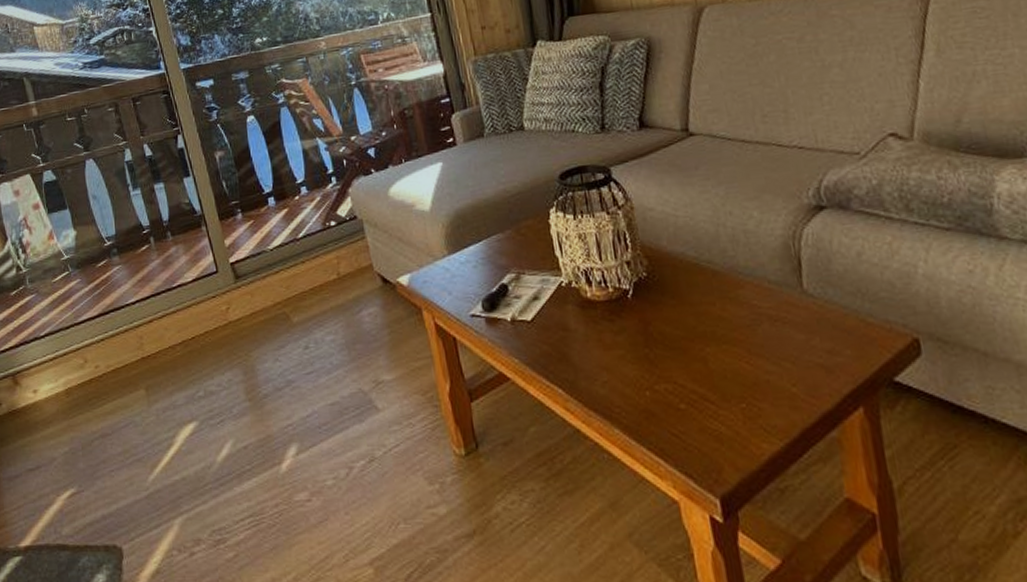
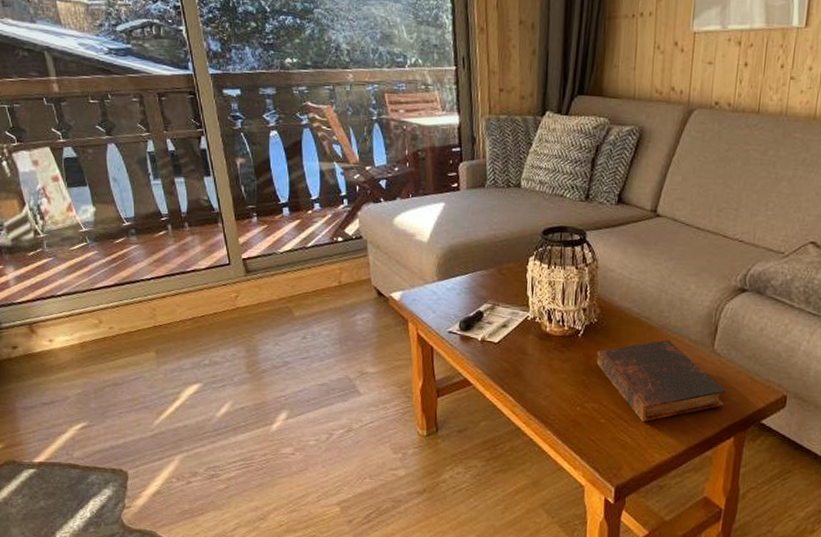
book: none [655,285,838,401] -> present [596,339,726,422]

